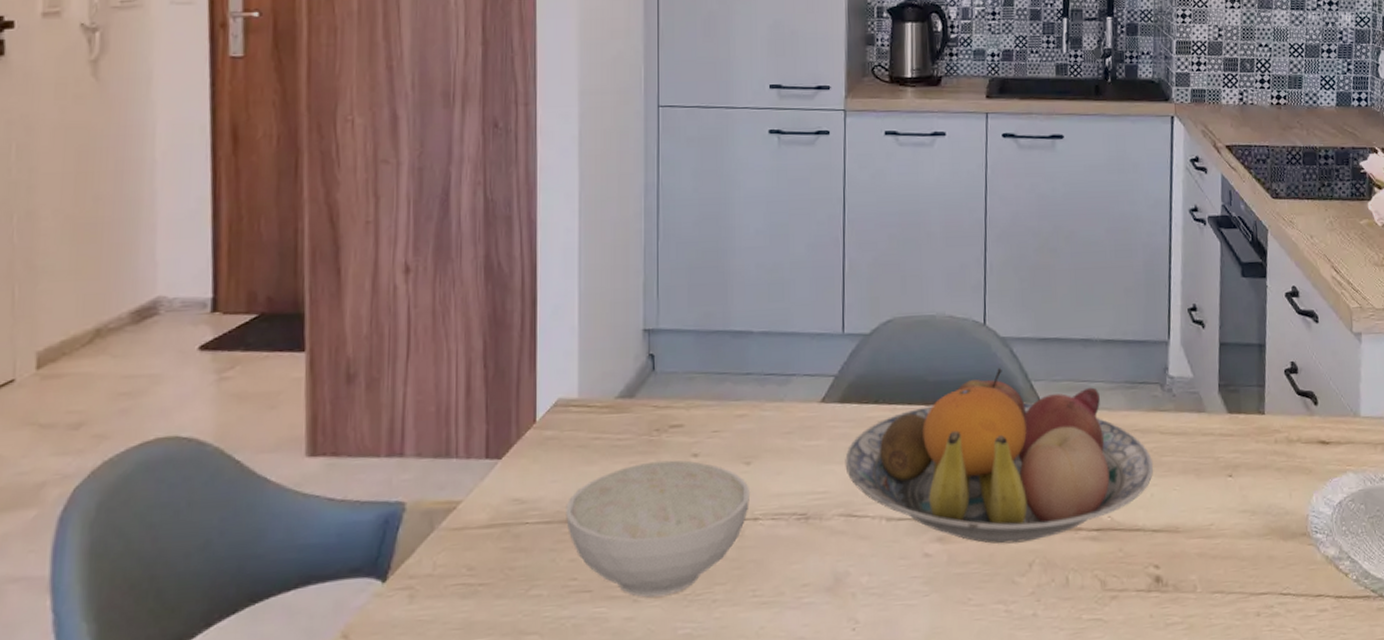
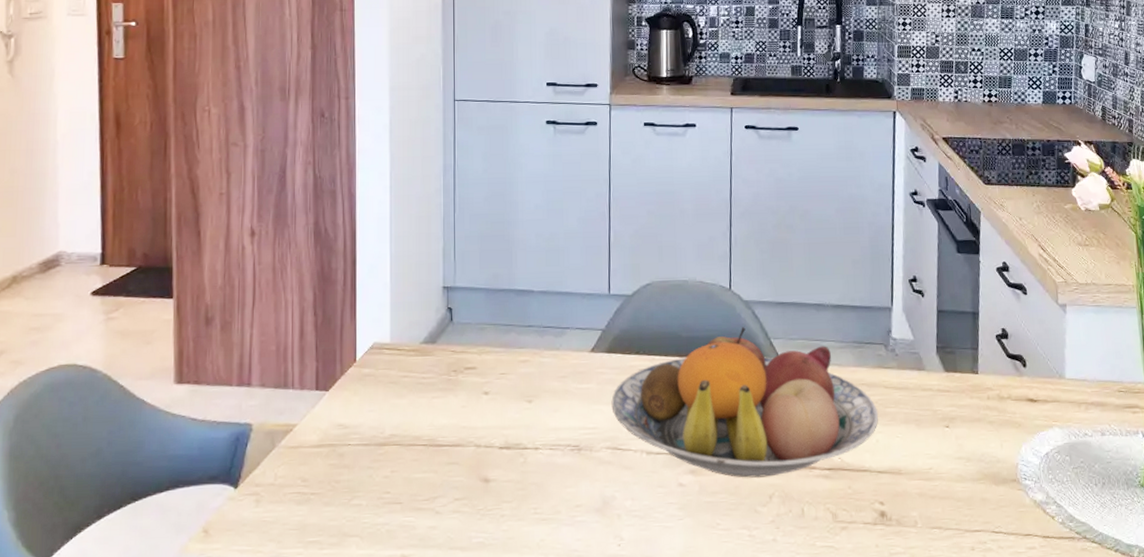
bowl: present [566,460,751,598] -> none [381,396,532,510]

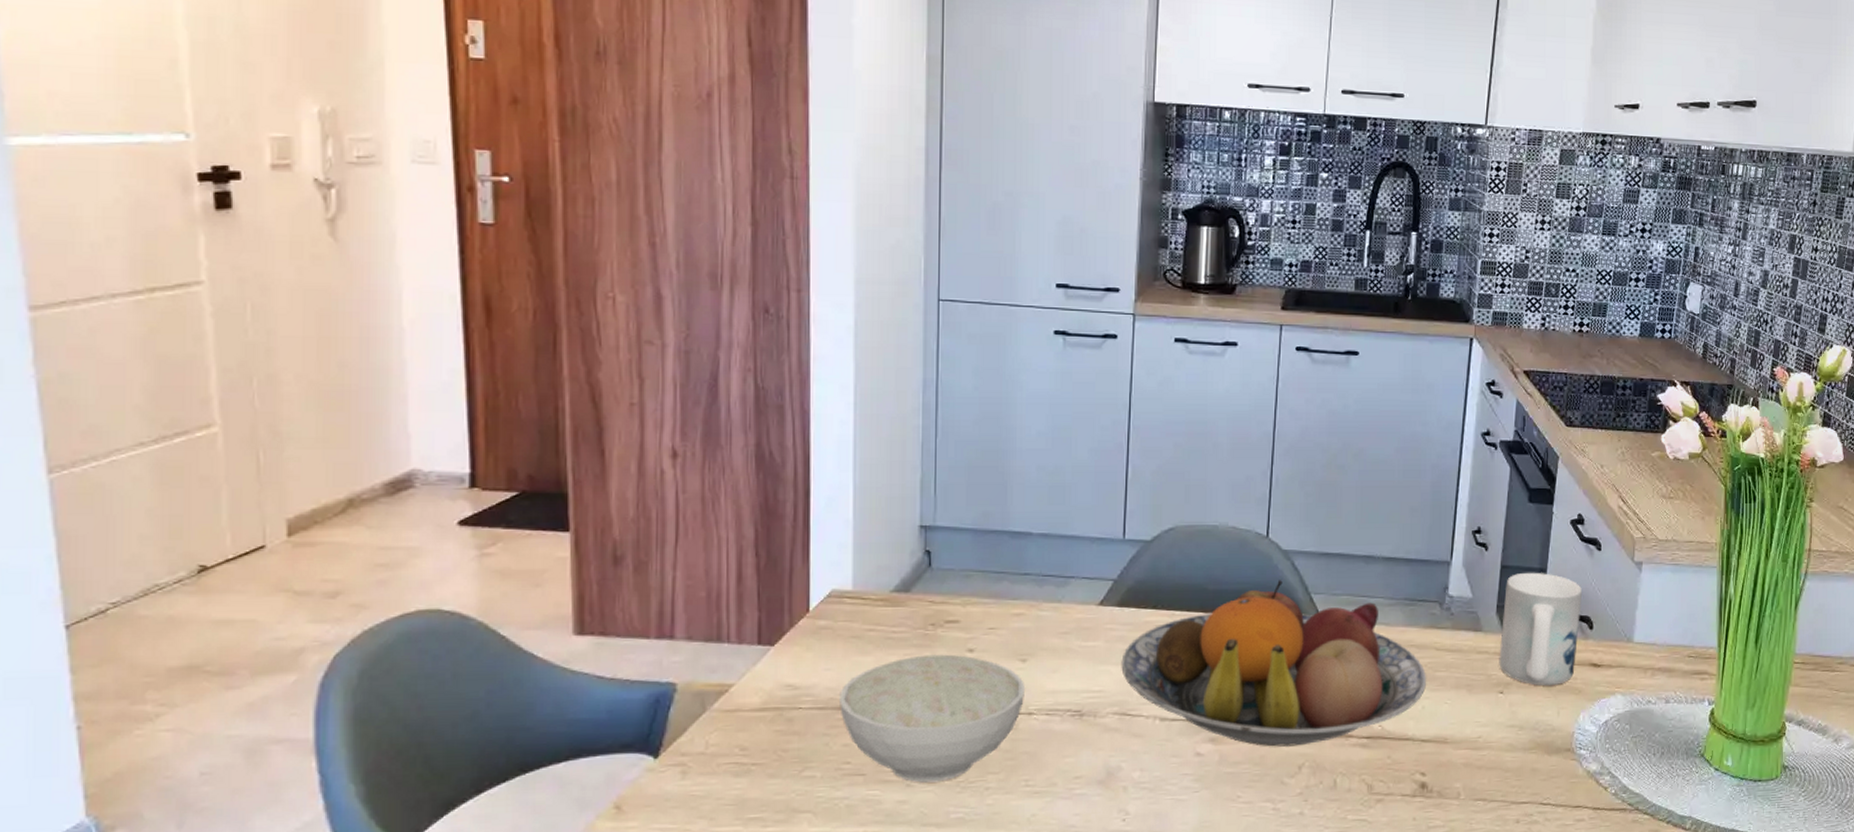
bowl: none [381,396,532,510] -> present [839,654,1026,783]
mug: none [942,315,1014,421] -> present [1499,572,1582,686]

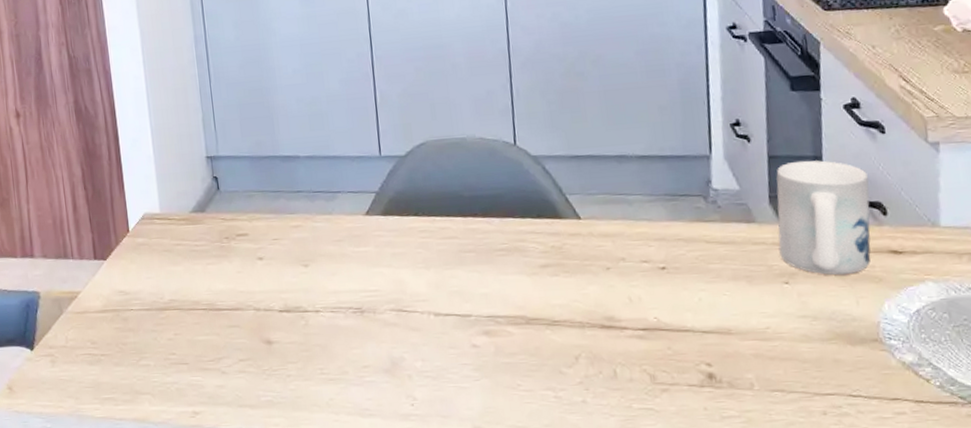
bowl: present [839,654,1026,783] -> none [160,262,311,371]
fruit bowl: present [1121,580,1427,747] -> none [391,184,701,339]

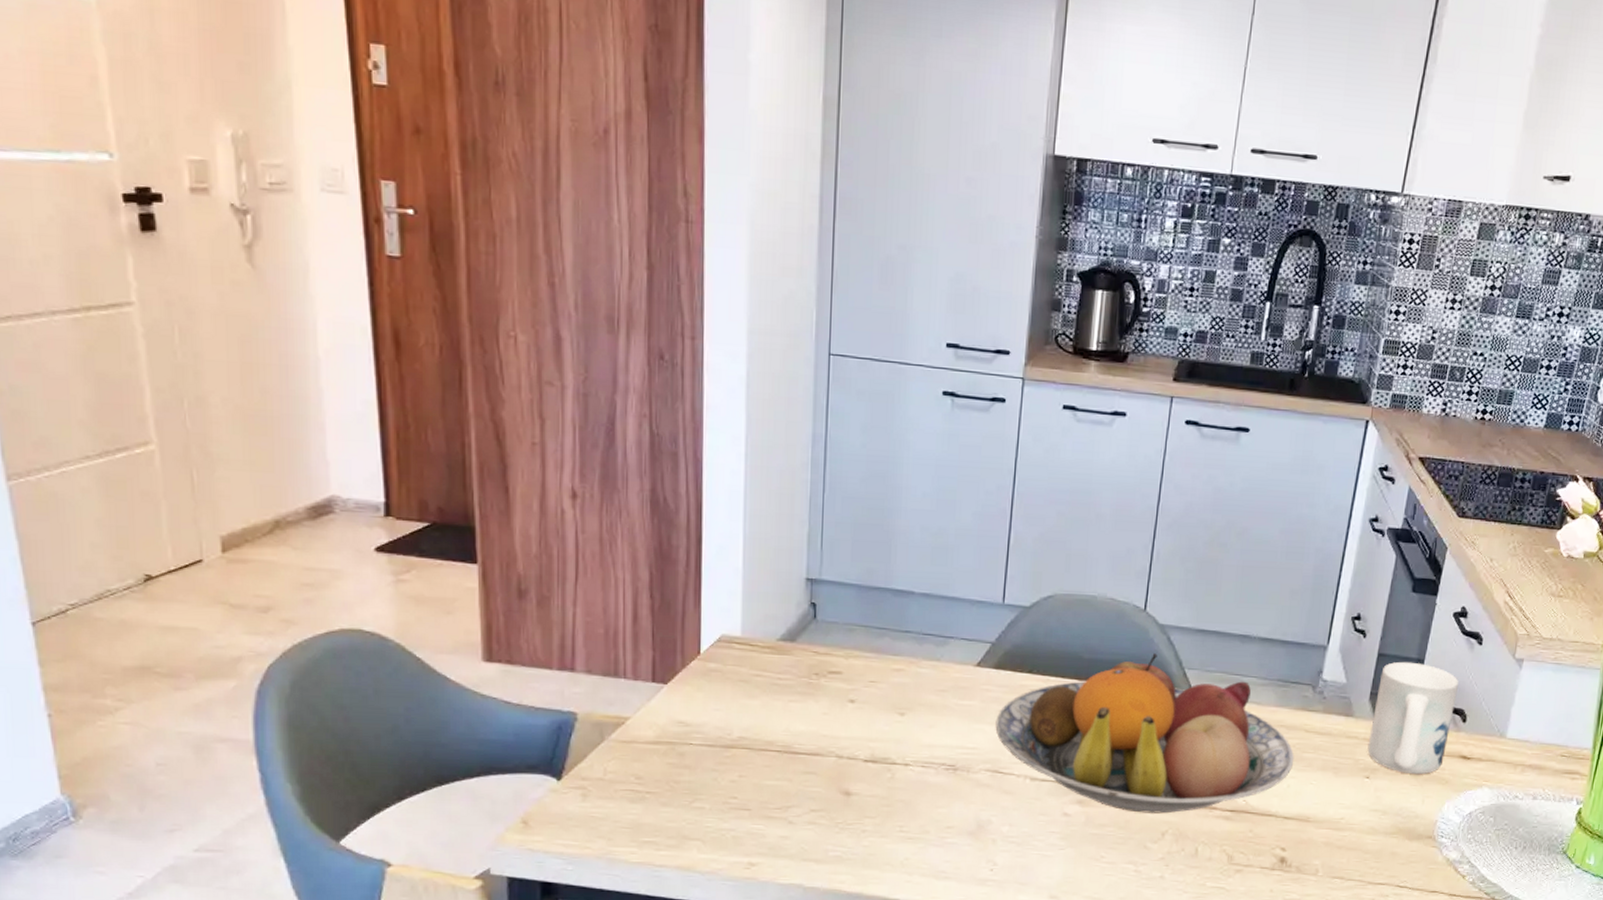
fruit bowl: none [391,184,701,339] -> present [995,653,1295,814]

